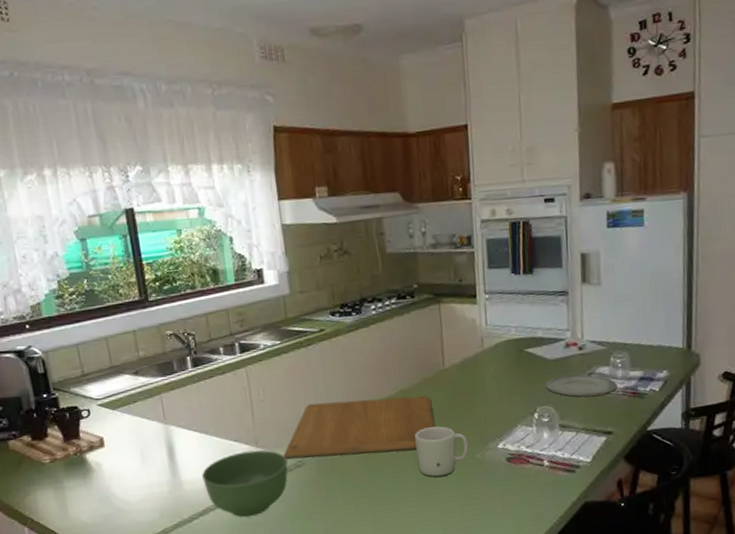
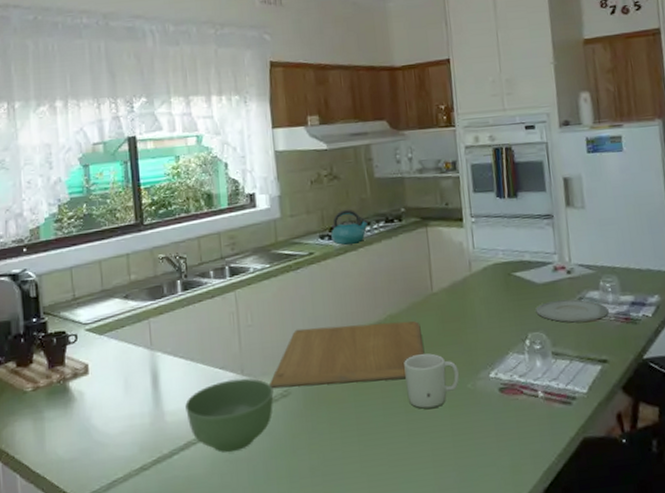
kettle: none [342,285,381,322] -> present [331,209,369,246]

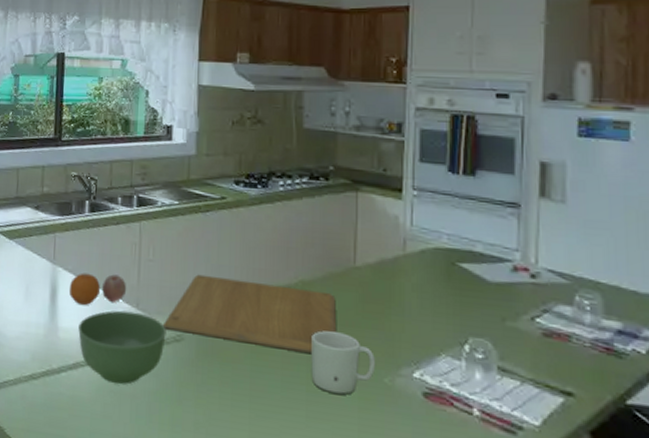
fruit: none [170,351,204,385] -> present [68,272,101,306]
fruit: none [205,346,230,375] -> present [102,274,127,302]
kettle: present [331,209,369,246] -> none [247,157,291,197]
plate: present [535,299,609,323] -> none [482,305,583,342]

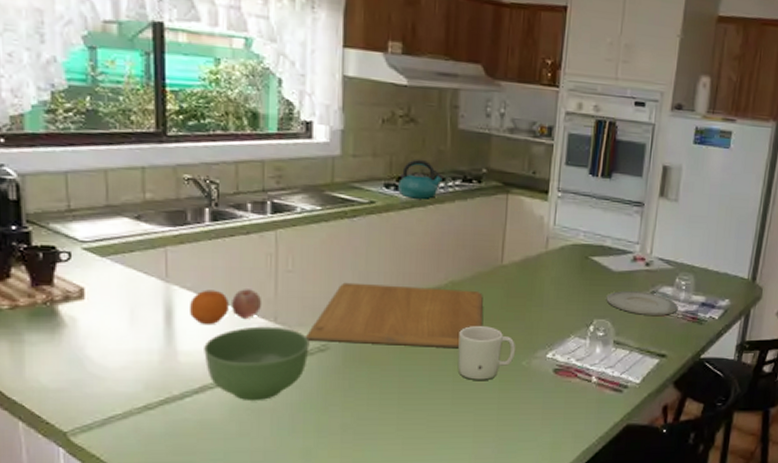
kettle: none [247,157,291,197] -> present [398,158,444,200]
plate: none [482,305,583,342] -> present [606,291,678,317]

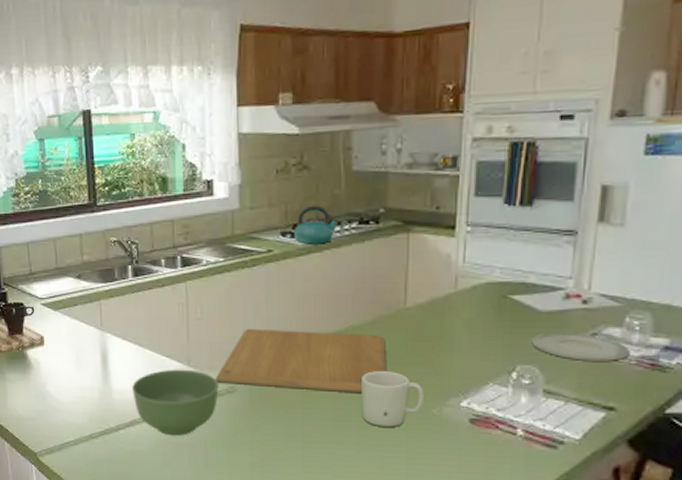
fruit: present [188,289,230,325] -> none [119,336,151,368]
fruit: present [232,289,262,318] -> none [152,336,177,362]

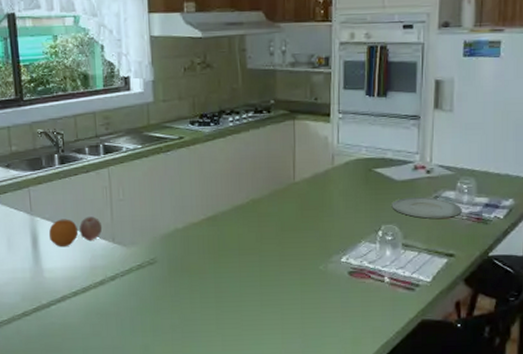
fruit: none [119,336,151,368] -> present [48,219,79,248]
bowl: present [132,369,219,436] -> none [62,246,141,307]
fruit: none [152,336,177,362] -> present [79,216,103,240]
chopping board: present [214,328,387,394] -> none [137,206,282,257]
kettle: present [294,205,340,246] -> none [201,97,239,133]
mug: present [361,370,425,428] -> none [262,235,313,285]

